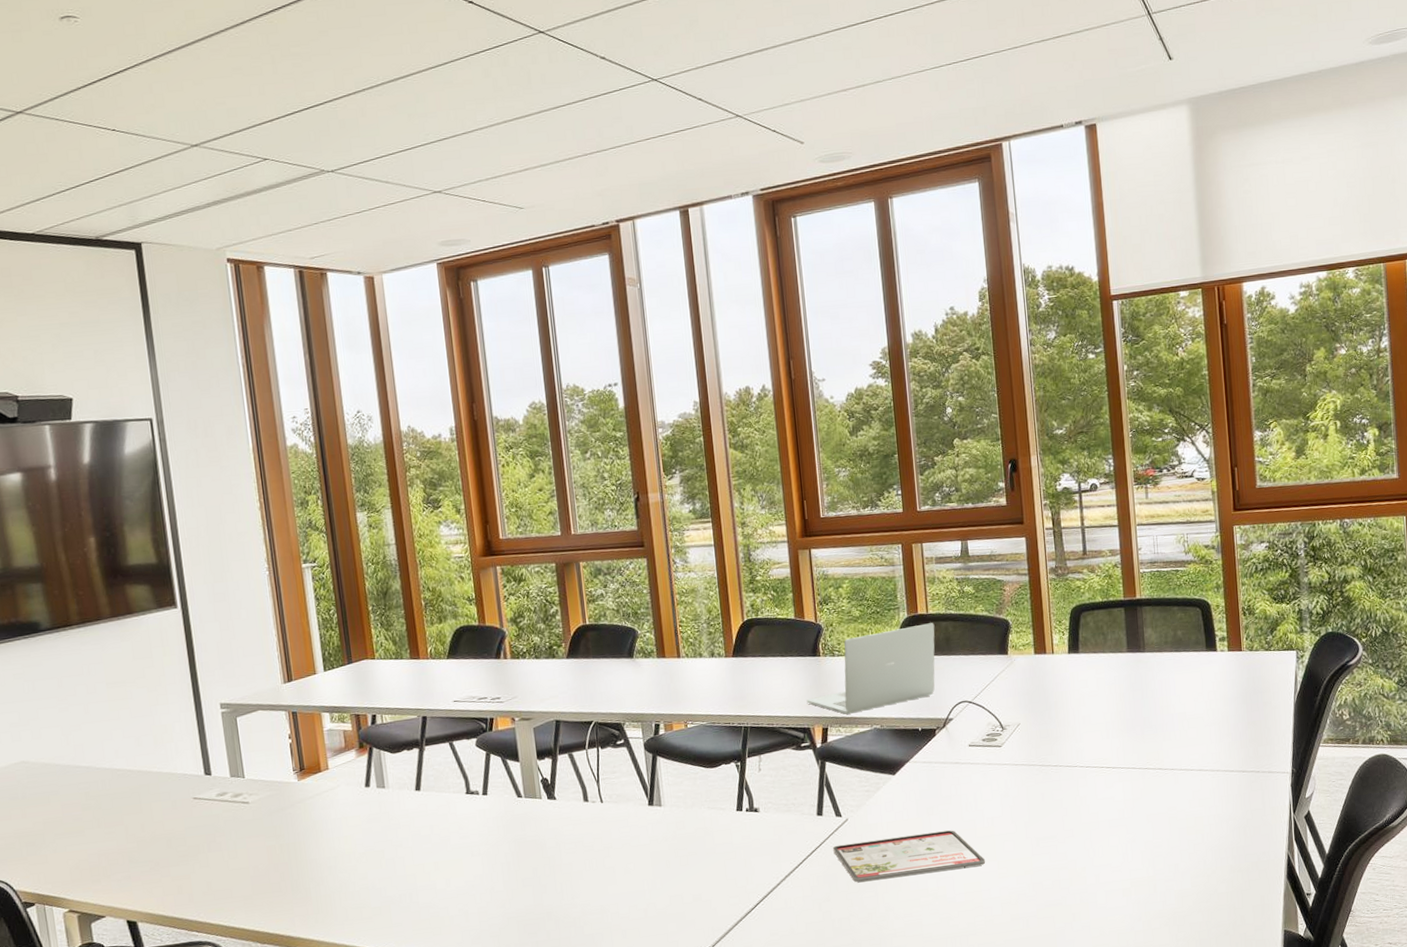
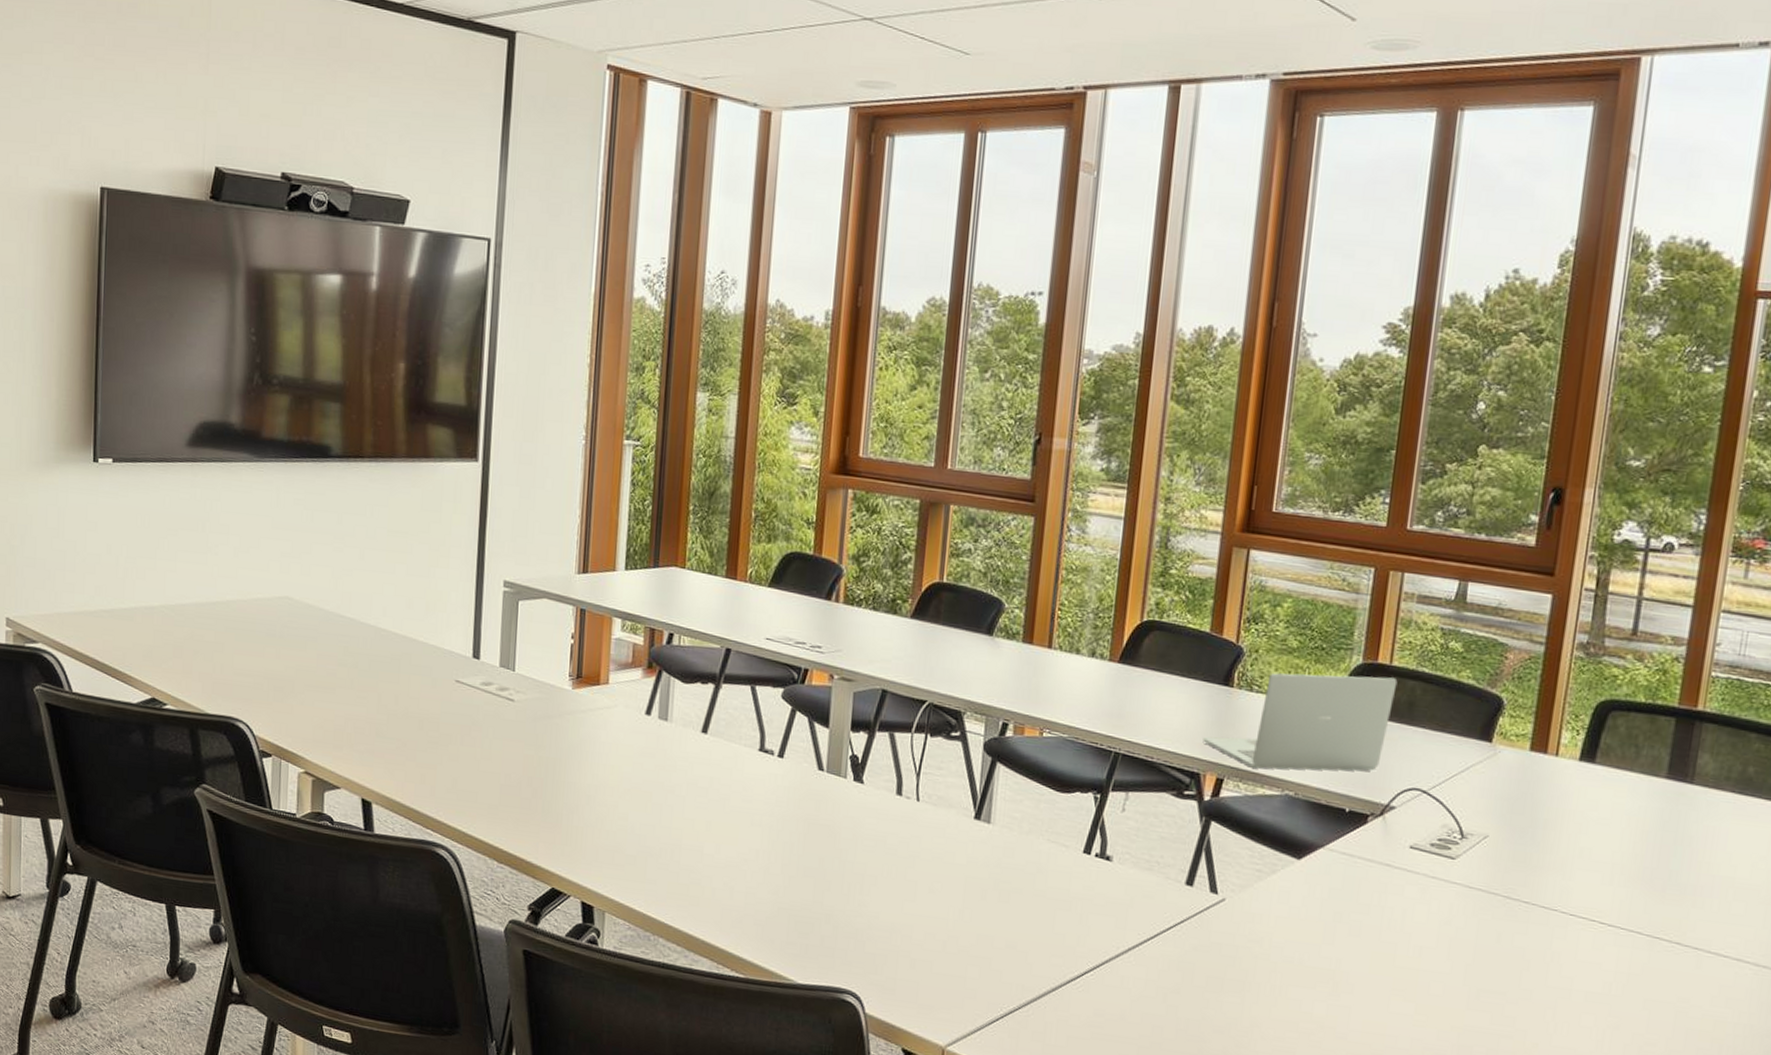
tablet: present [833,830,986,883] -> none [1197,927,1400,1004]

